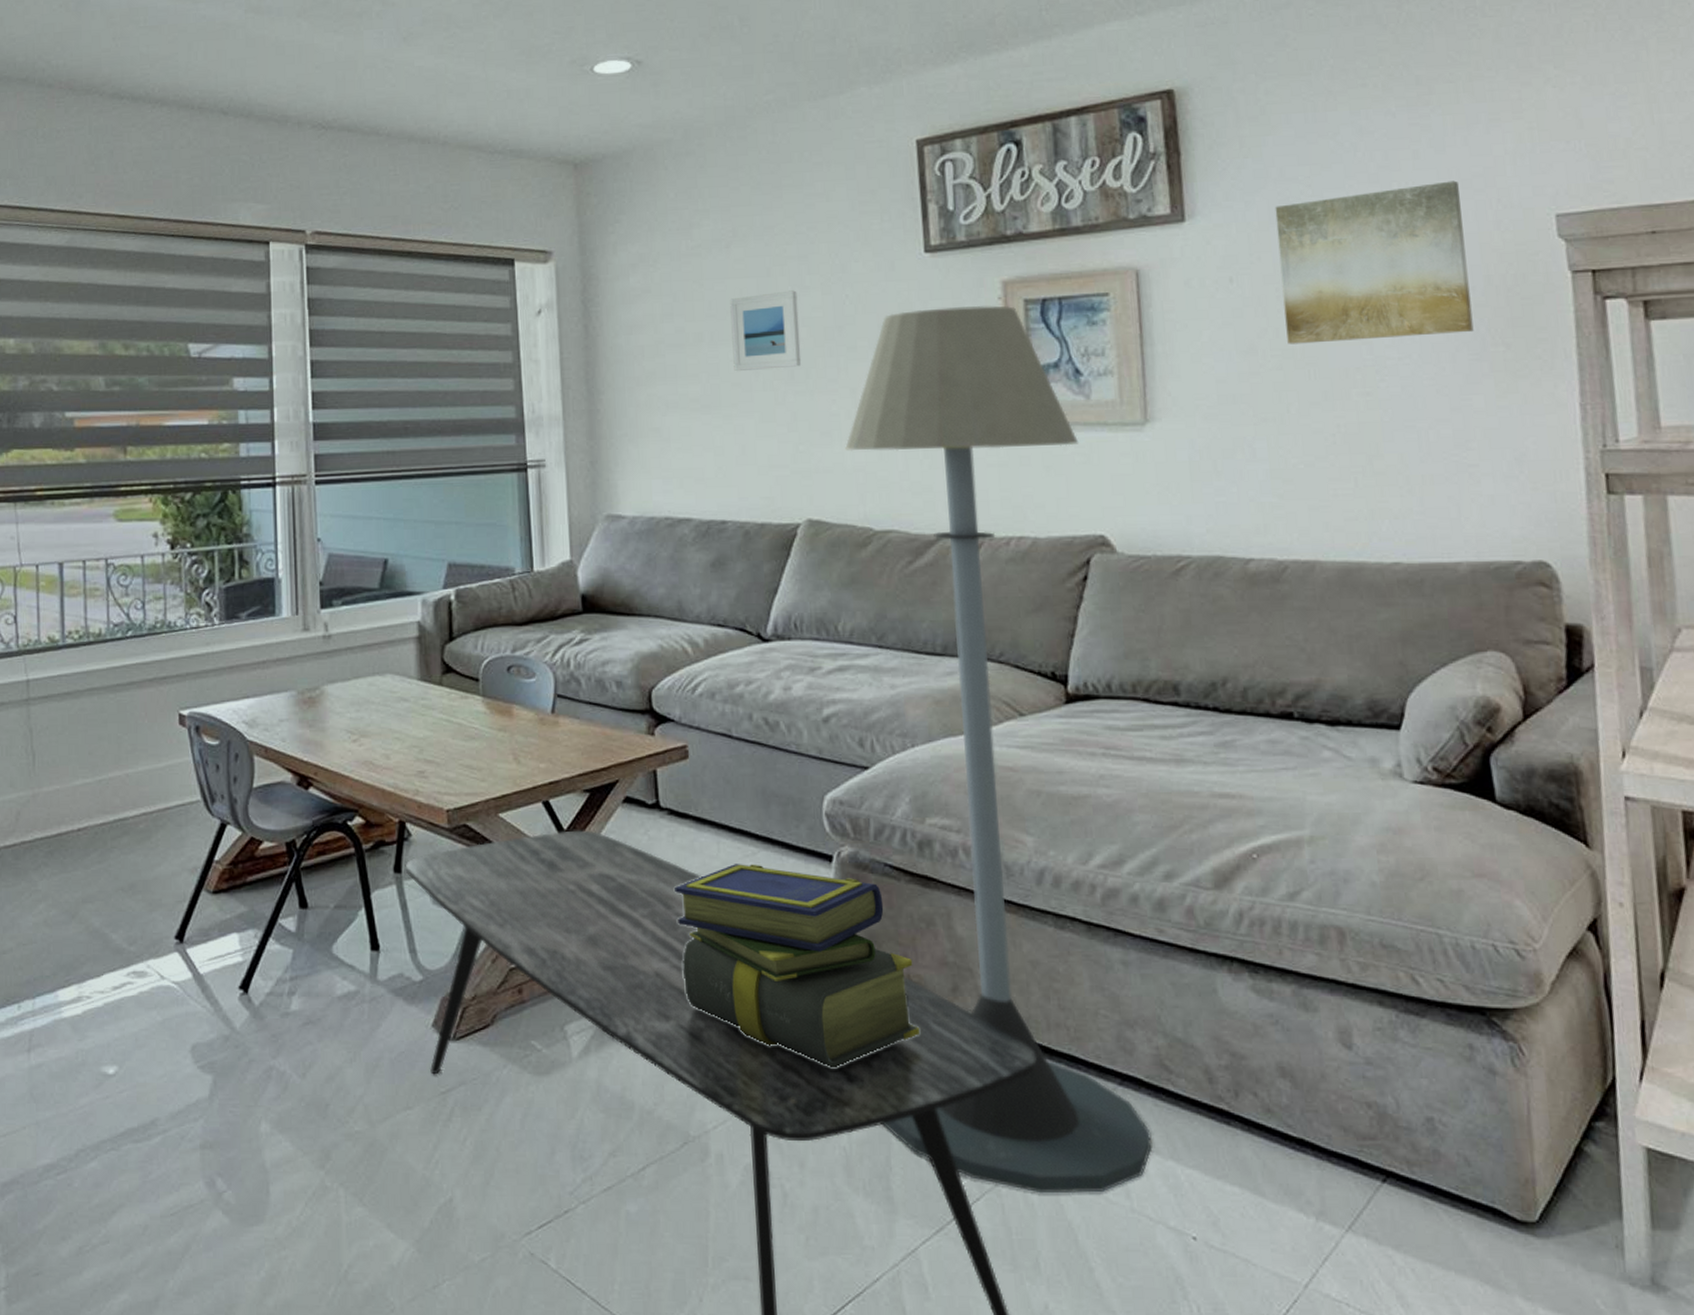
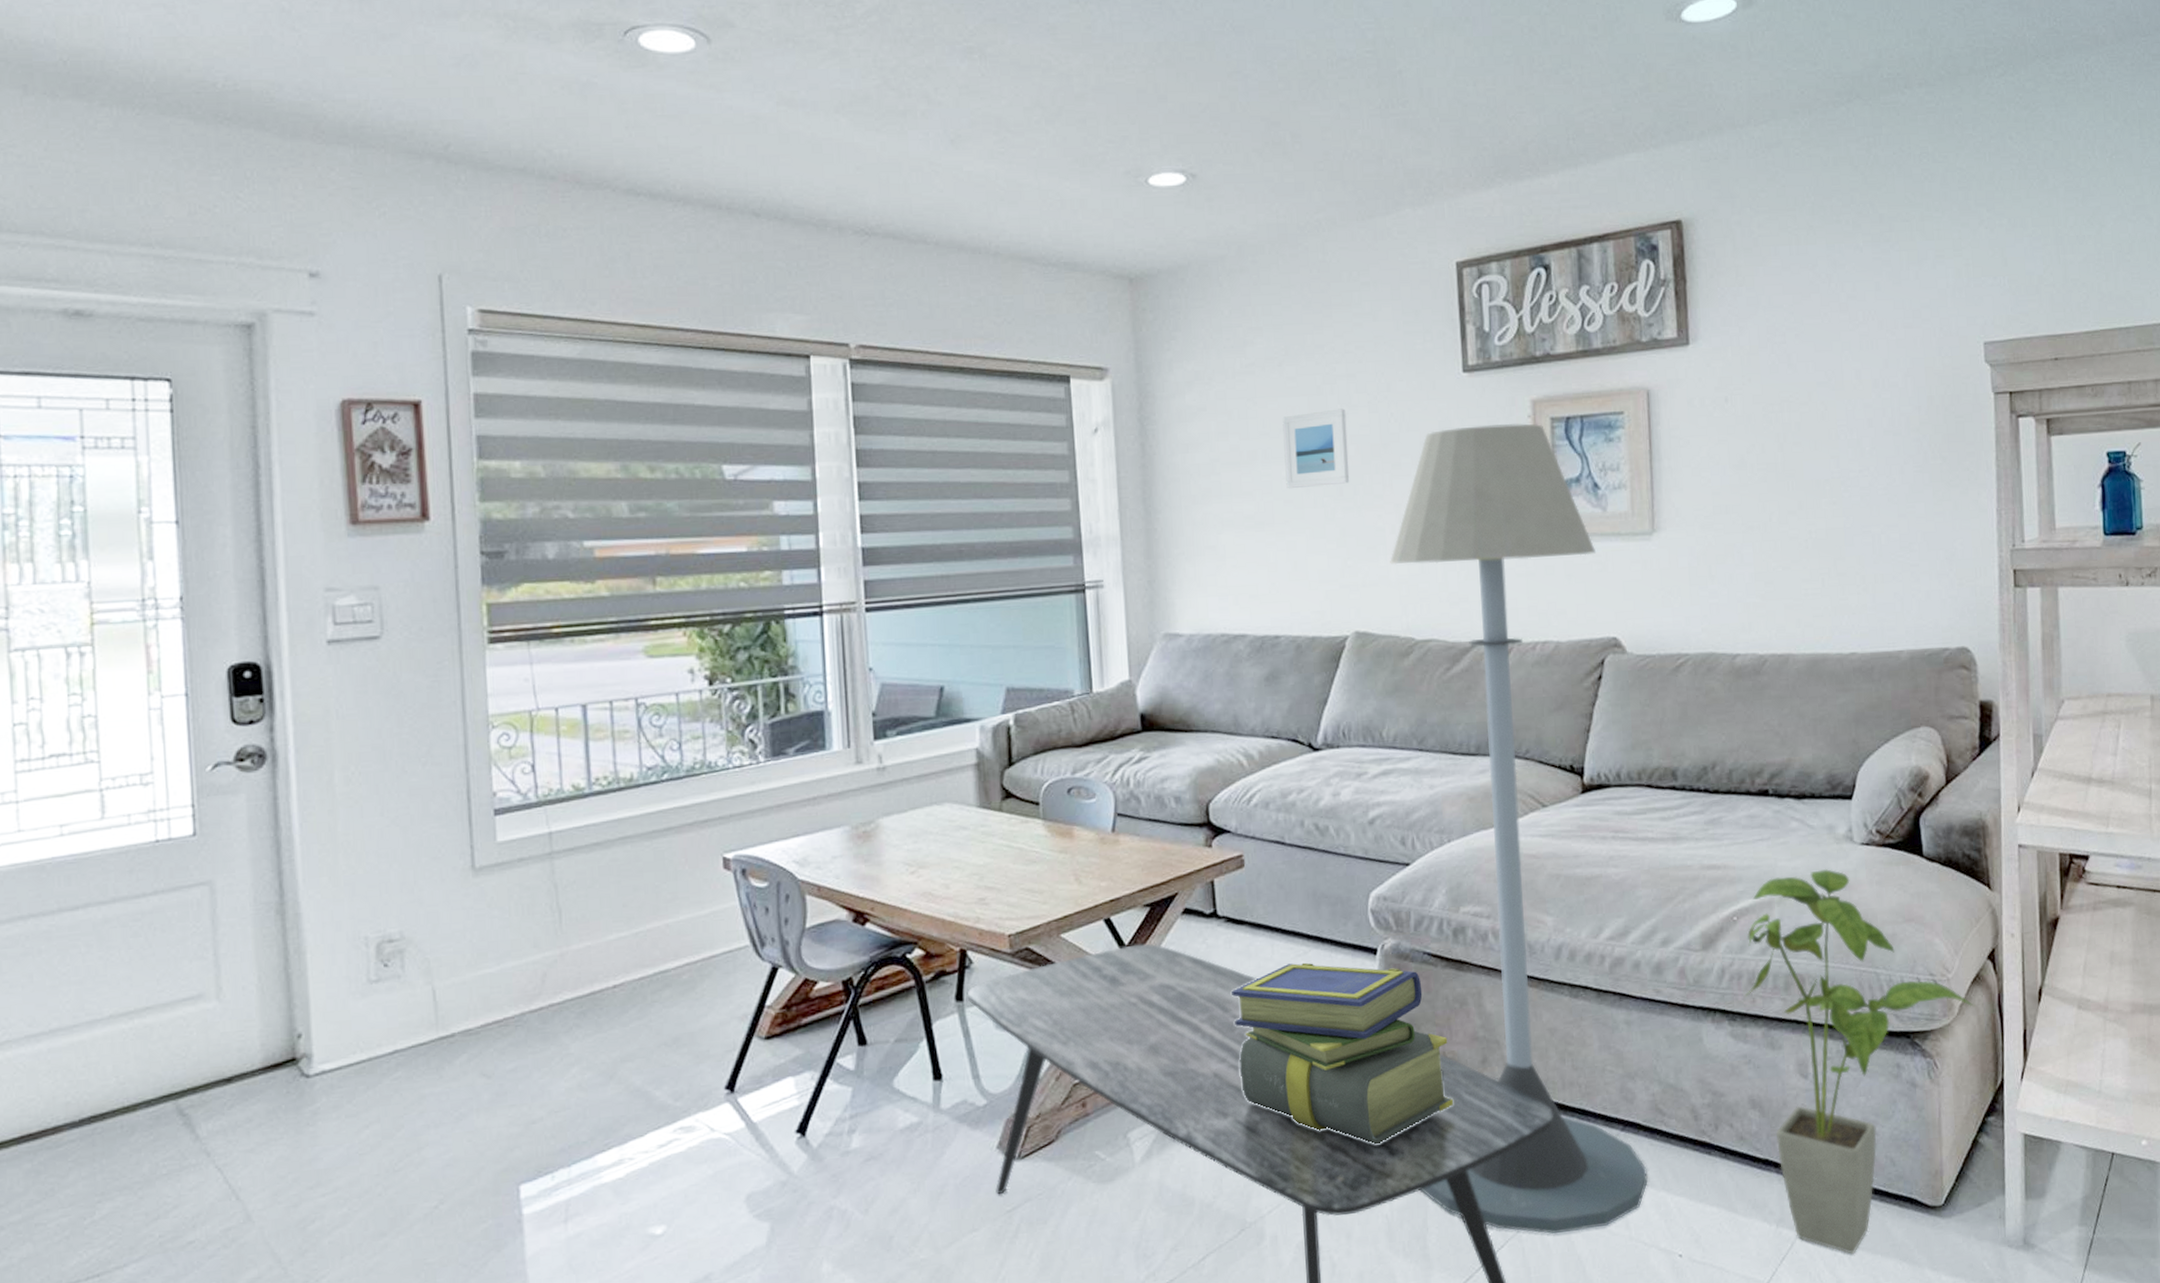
house plant: none [1270,808,1573,1266] -> present [1745,869,1976,1254]
wall art: present [1275,180,1474,344] -> none [1763,311,1918,459]

